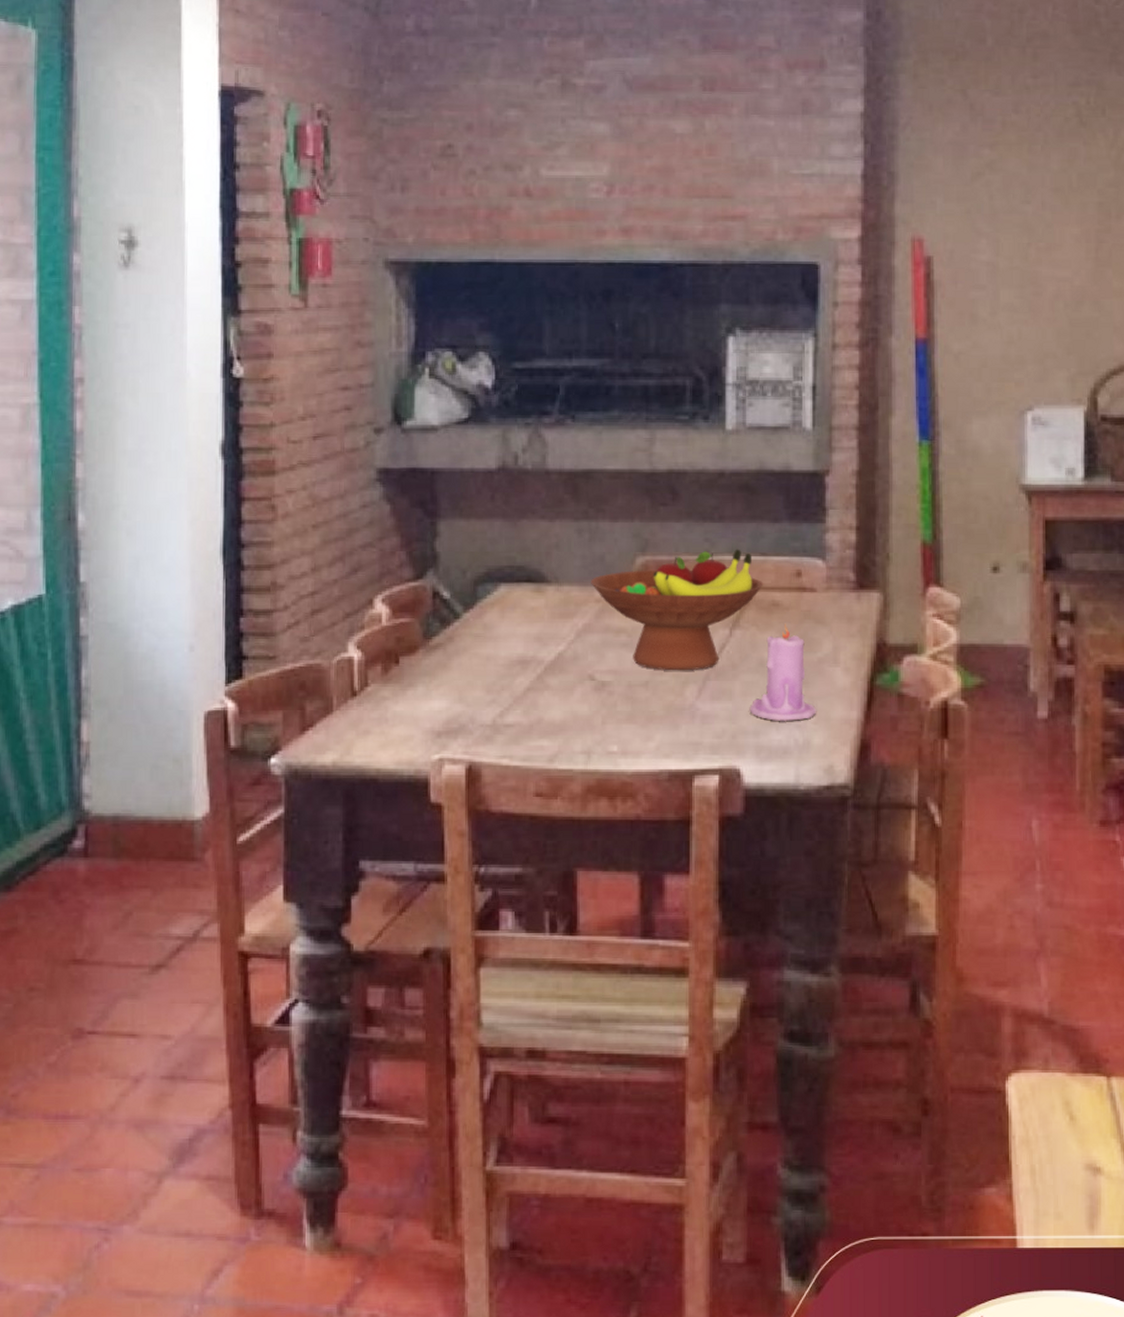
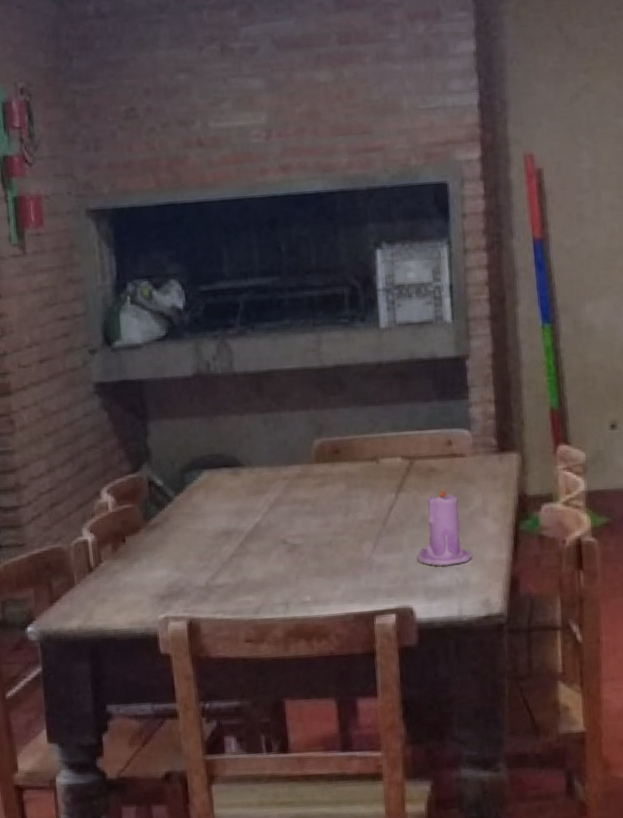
fruit bowl: present [591,549,764,671] -> none [278,426,421,531]

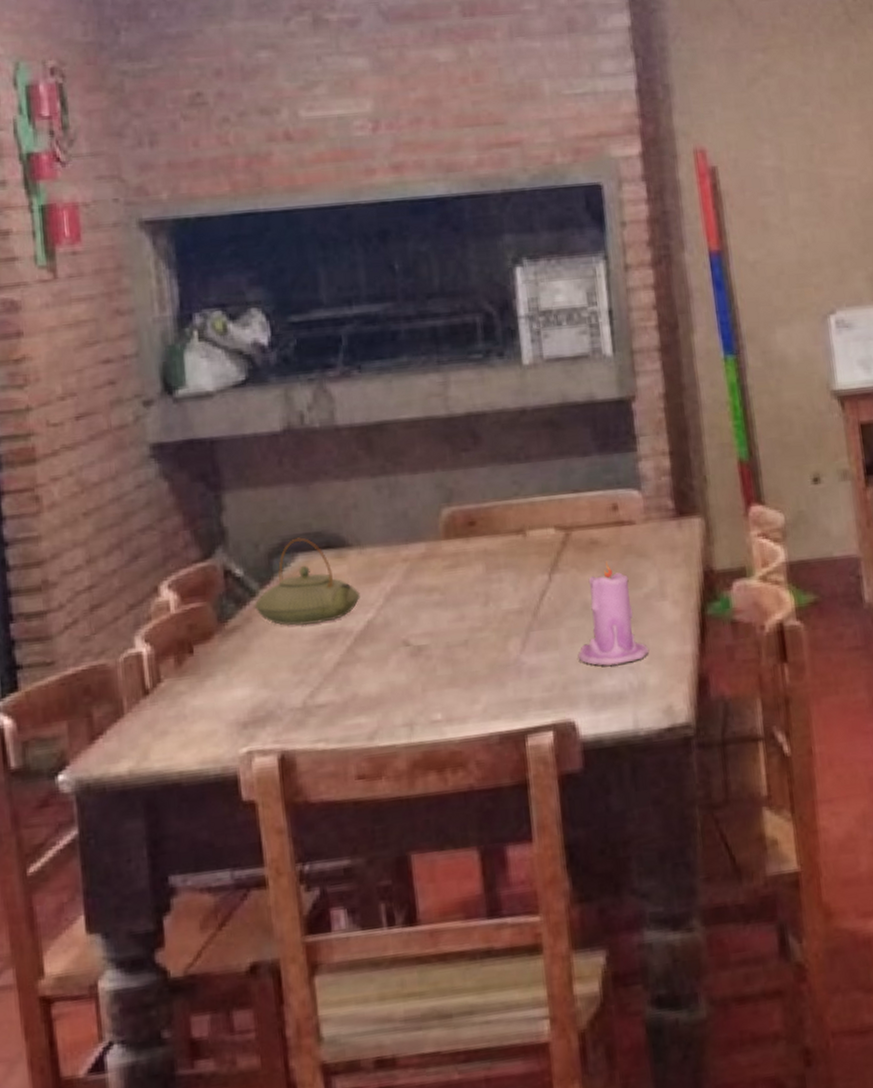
teapot: none [170,458,250,525] -> present [254,537,360,626]

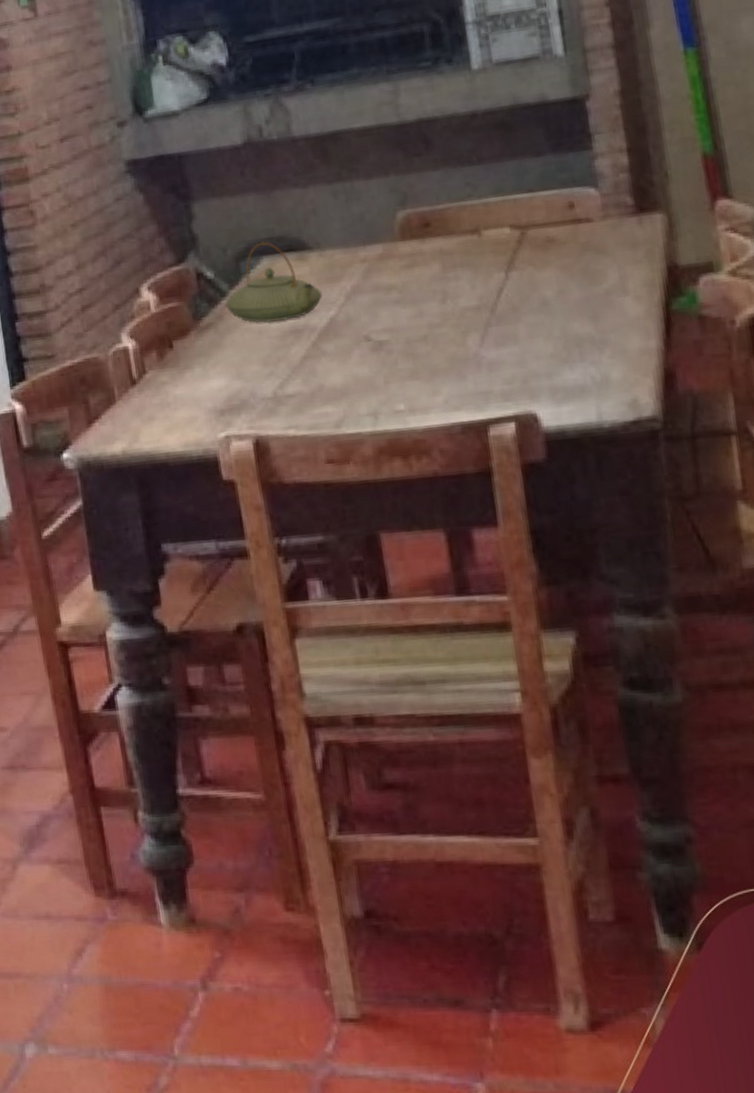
candle: present [578,561,649,666] -> none [537,258,612,360]

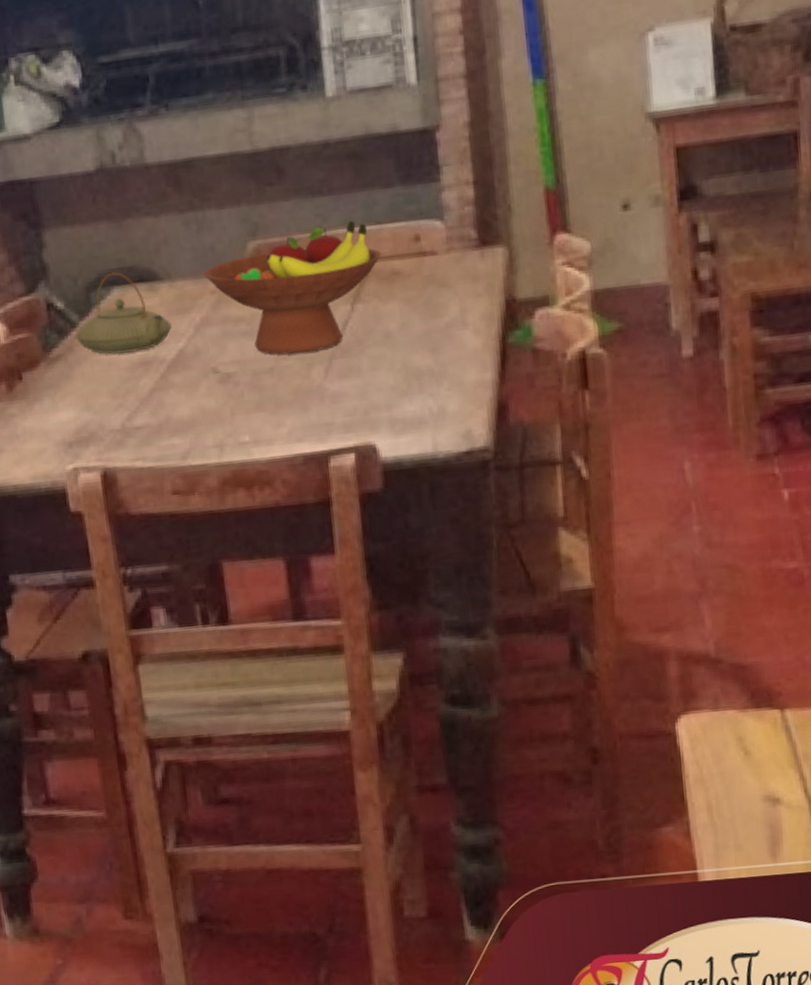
fruit bowl: none [353,189,535,323] -> present [204,220,382,355]

